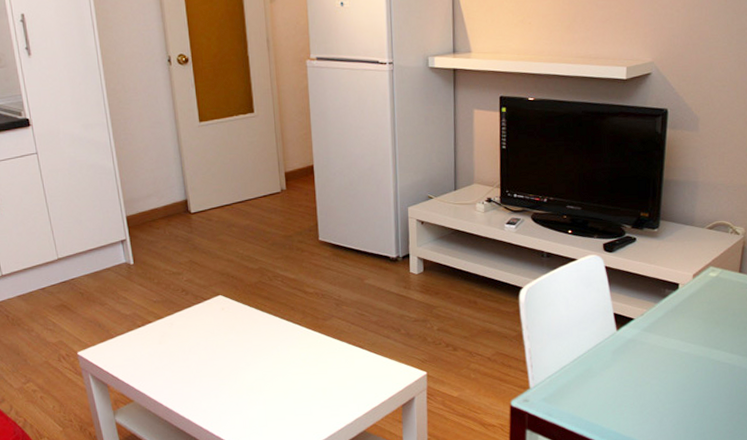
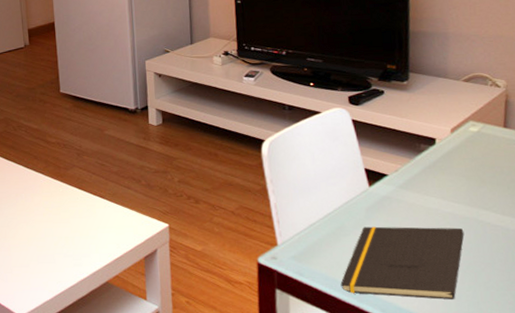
notepad: none [585,366,697,432] -> present [340,226,465,301]

